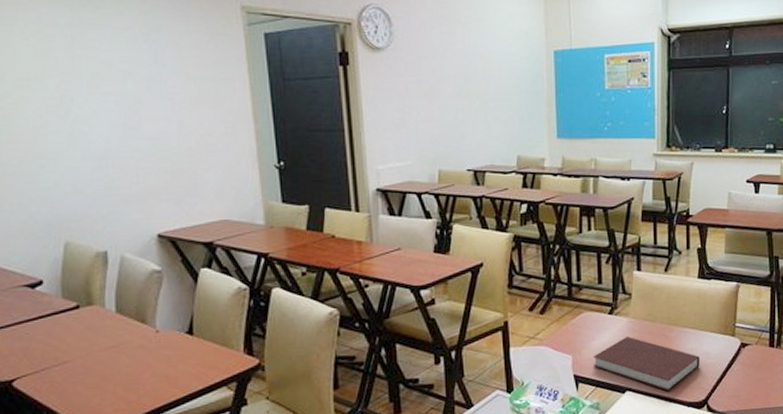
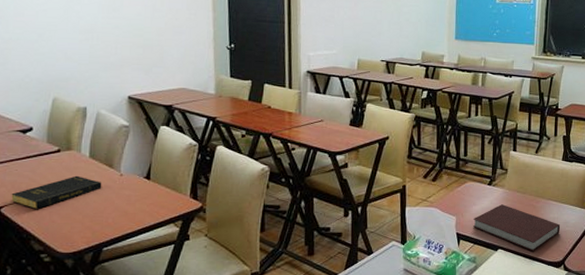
book: none [23,335,135,380] -> present [11,175,102,209]

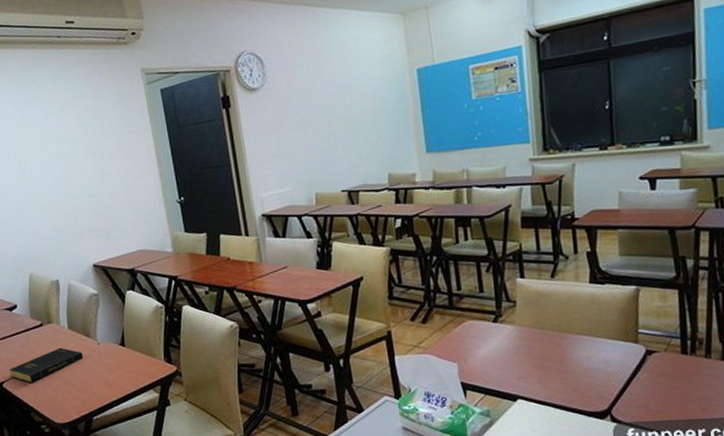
notebook: present [473,204,560,252] -> none [480,344,599,401]

